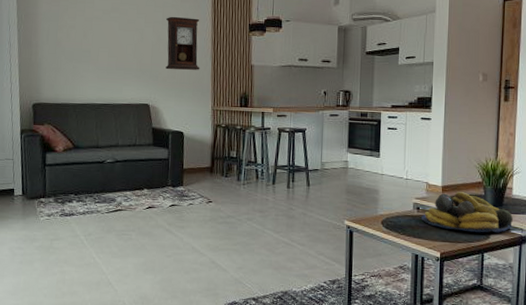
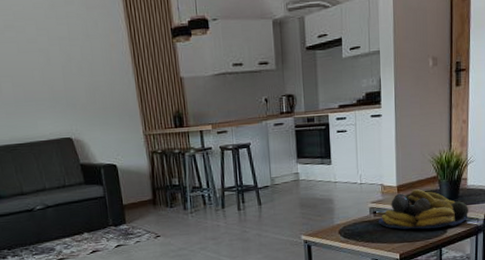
pendulum clock: present [165,16,200,70] -> none [73,28,123,95]

